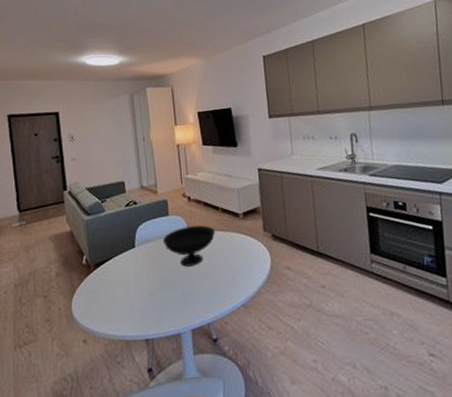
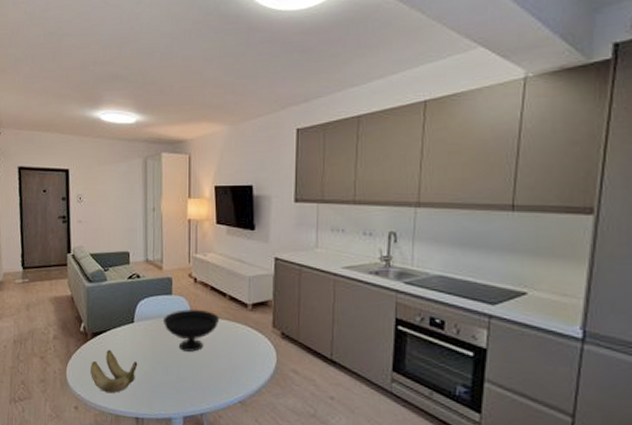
banana: none [95,277,143,321] -> present [89,349,138,394]

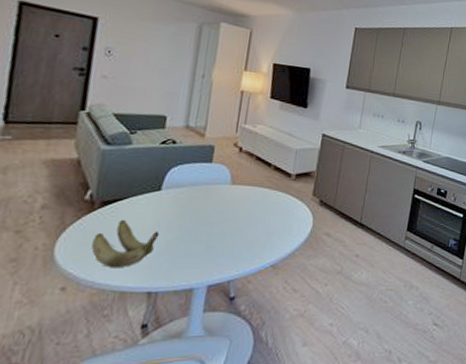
bowl: present [162,309,220,352] -> none [197,178,262,220]

